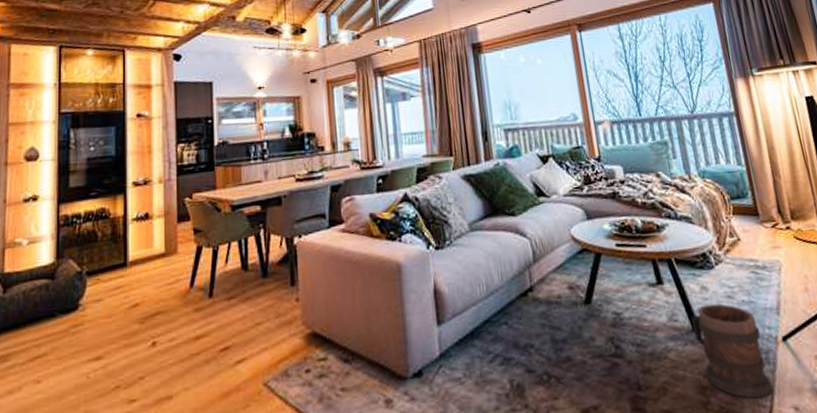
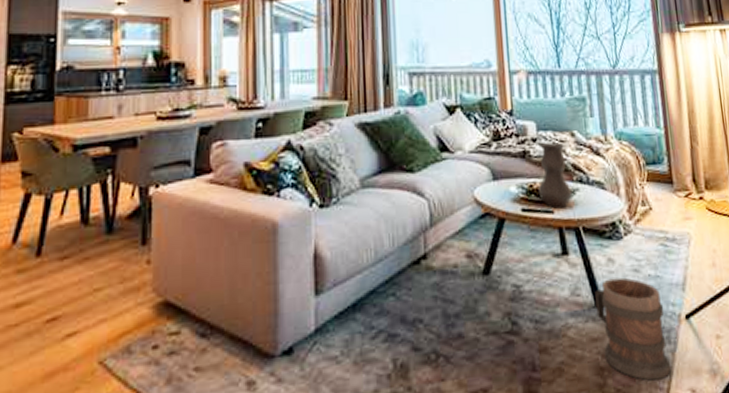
vase: none [626,183,662,243] -> present [538,142,572,209]

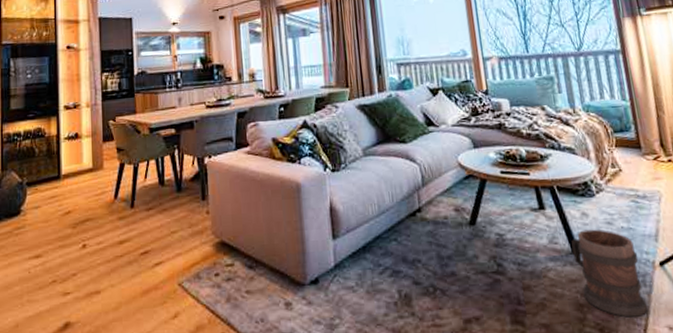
vase: present [538,142,572,209] -> none [512,116,546,171]

